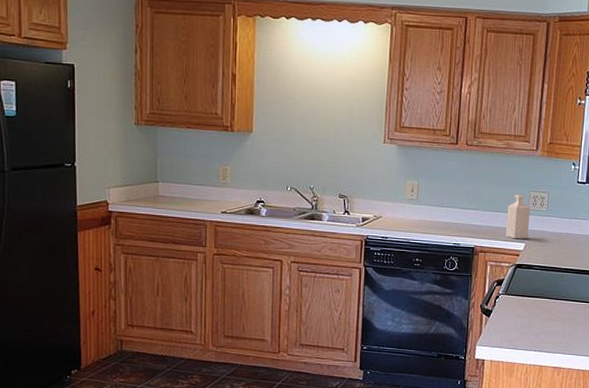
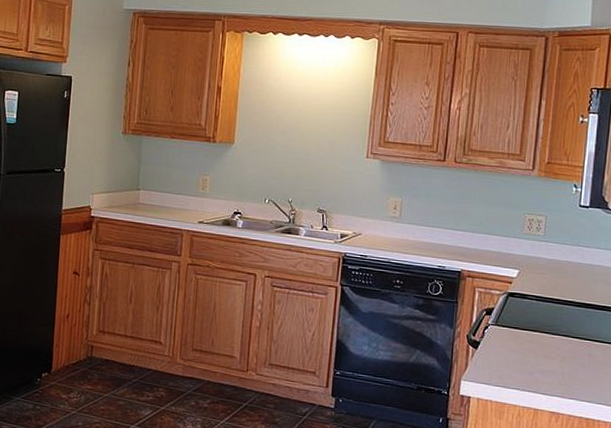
soap dispenser: present [505,195,531,239] -> none [496,217,525,266]

